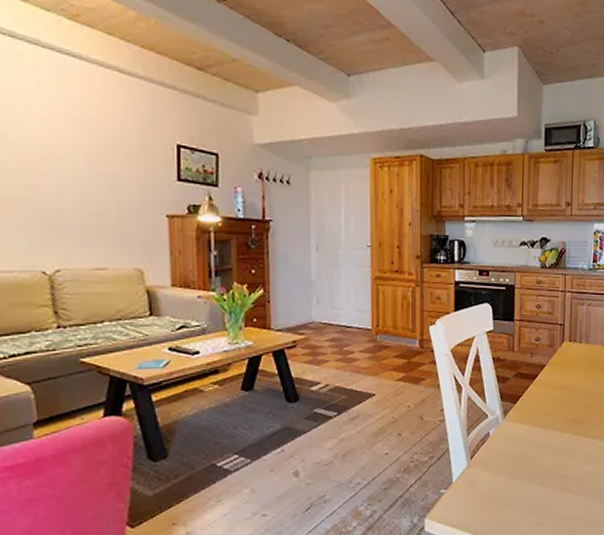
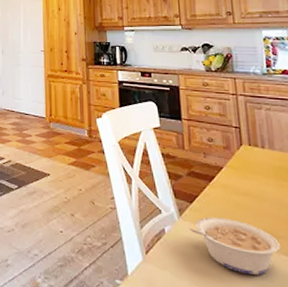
legume: none [511,413,583,459] -> present [189,217,281,275]

